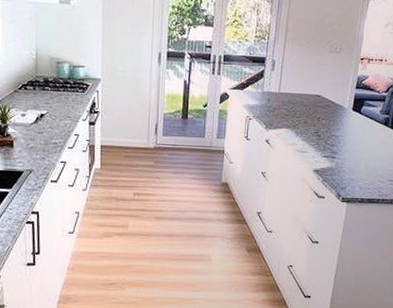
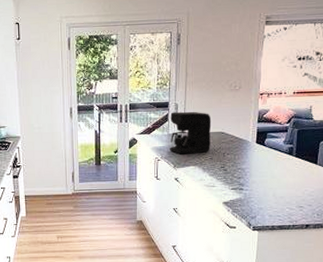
coffee maker: none [263,68,309,116] -> present [170,111,211,155]

